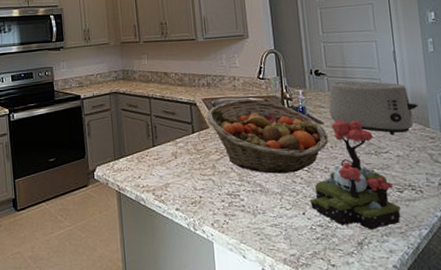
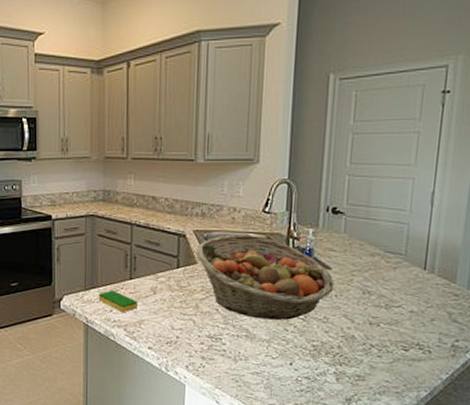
dish sponge: none [127,158,162,178] -> present [98,290,137,313]
plant: present [310,119,401,230] -> none [300,266,401,387]
toaster: present [328,81,418,135] -> none [340,222,448,289]

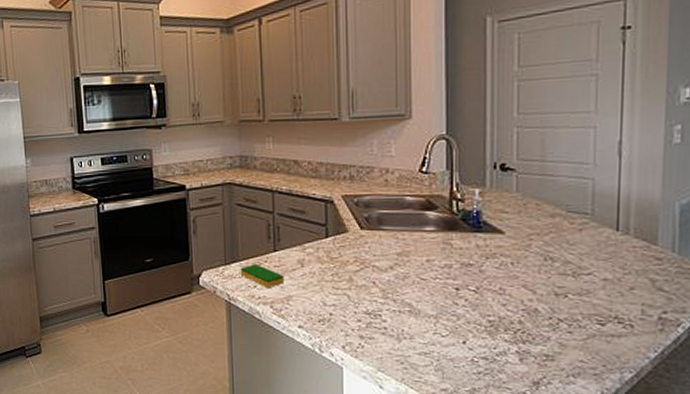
fruit basket: present [195,234,335,320] -> none [345,198,510,293]

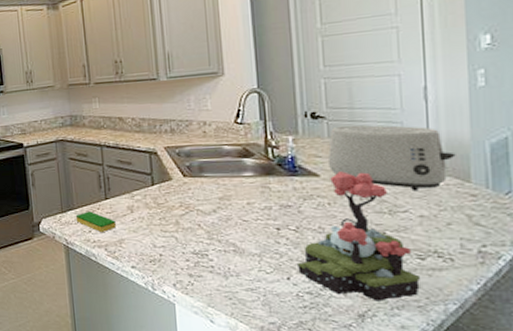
plant: none [475,229,598,368] -> present [298,171,420,301]
toaster: none [514,179,645,253] -> present [327,125,456,191]

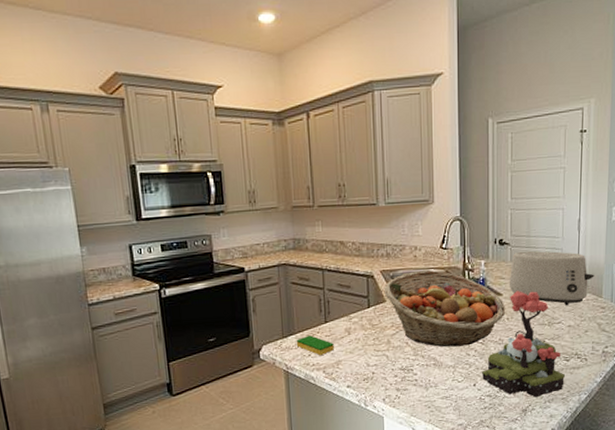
fruit basket: none [169,147,326,233] -> present [383,270,506,347]

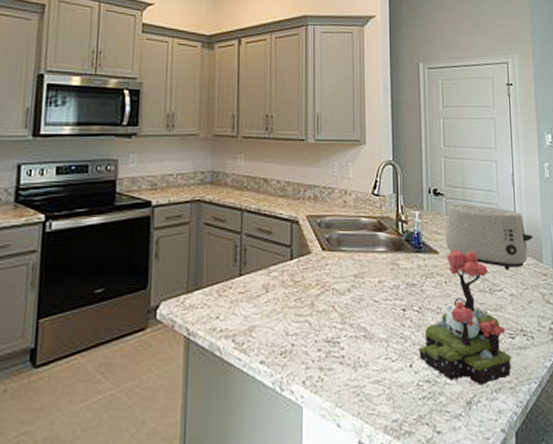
dish sponge: present [296,335,334,356] -> none [202,291,248,319]
fruit basket: present [383,270,506,347] -> none [309,219,443,315]

